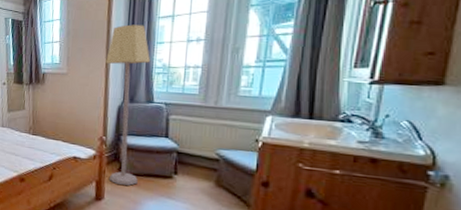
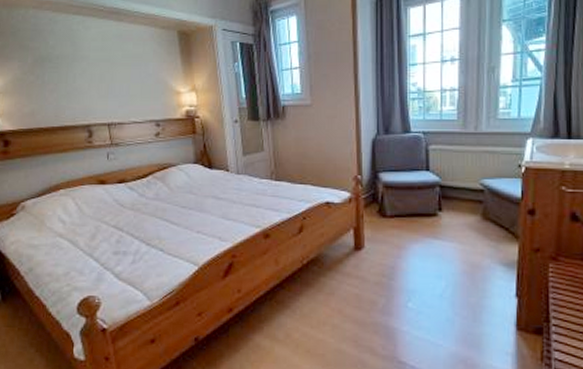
lamp: present [106,24,151,186] -> none [354,45,404,229]

